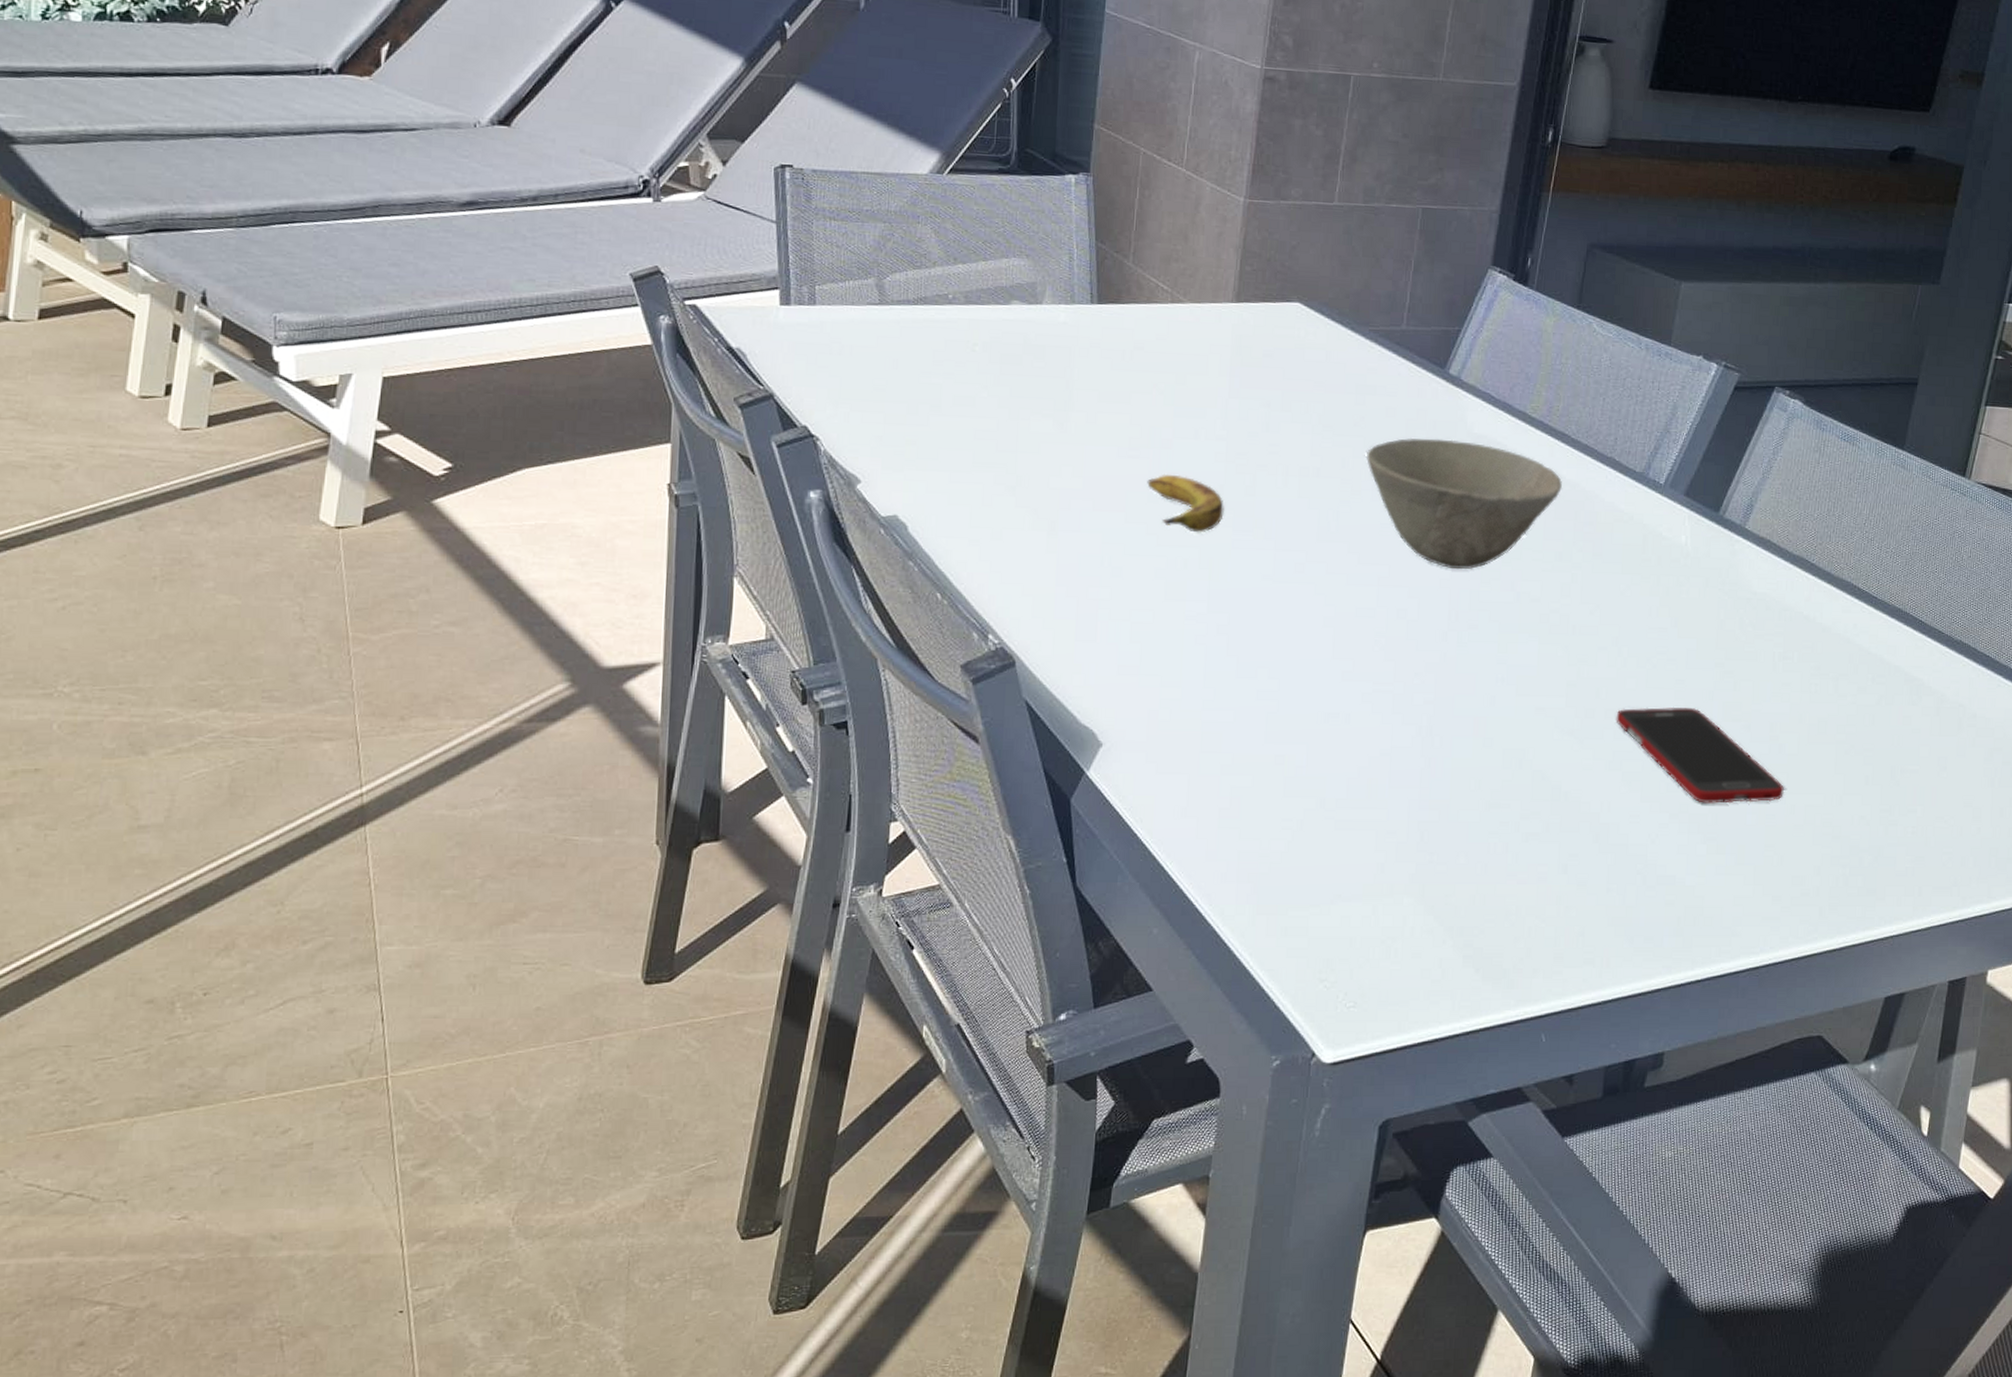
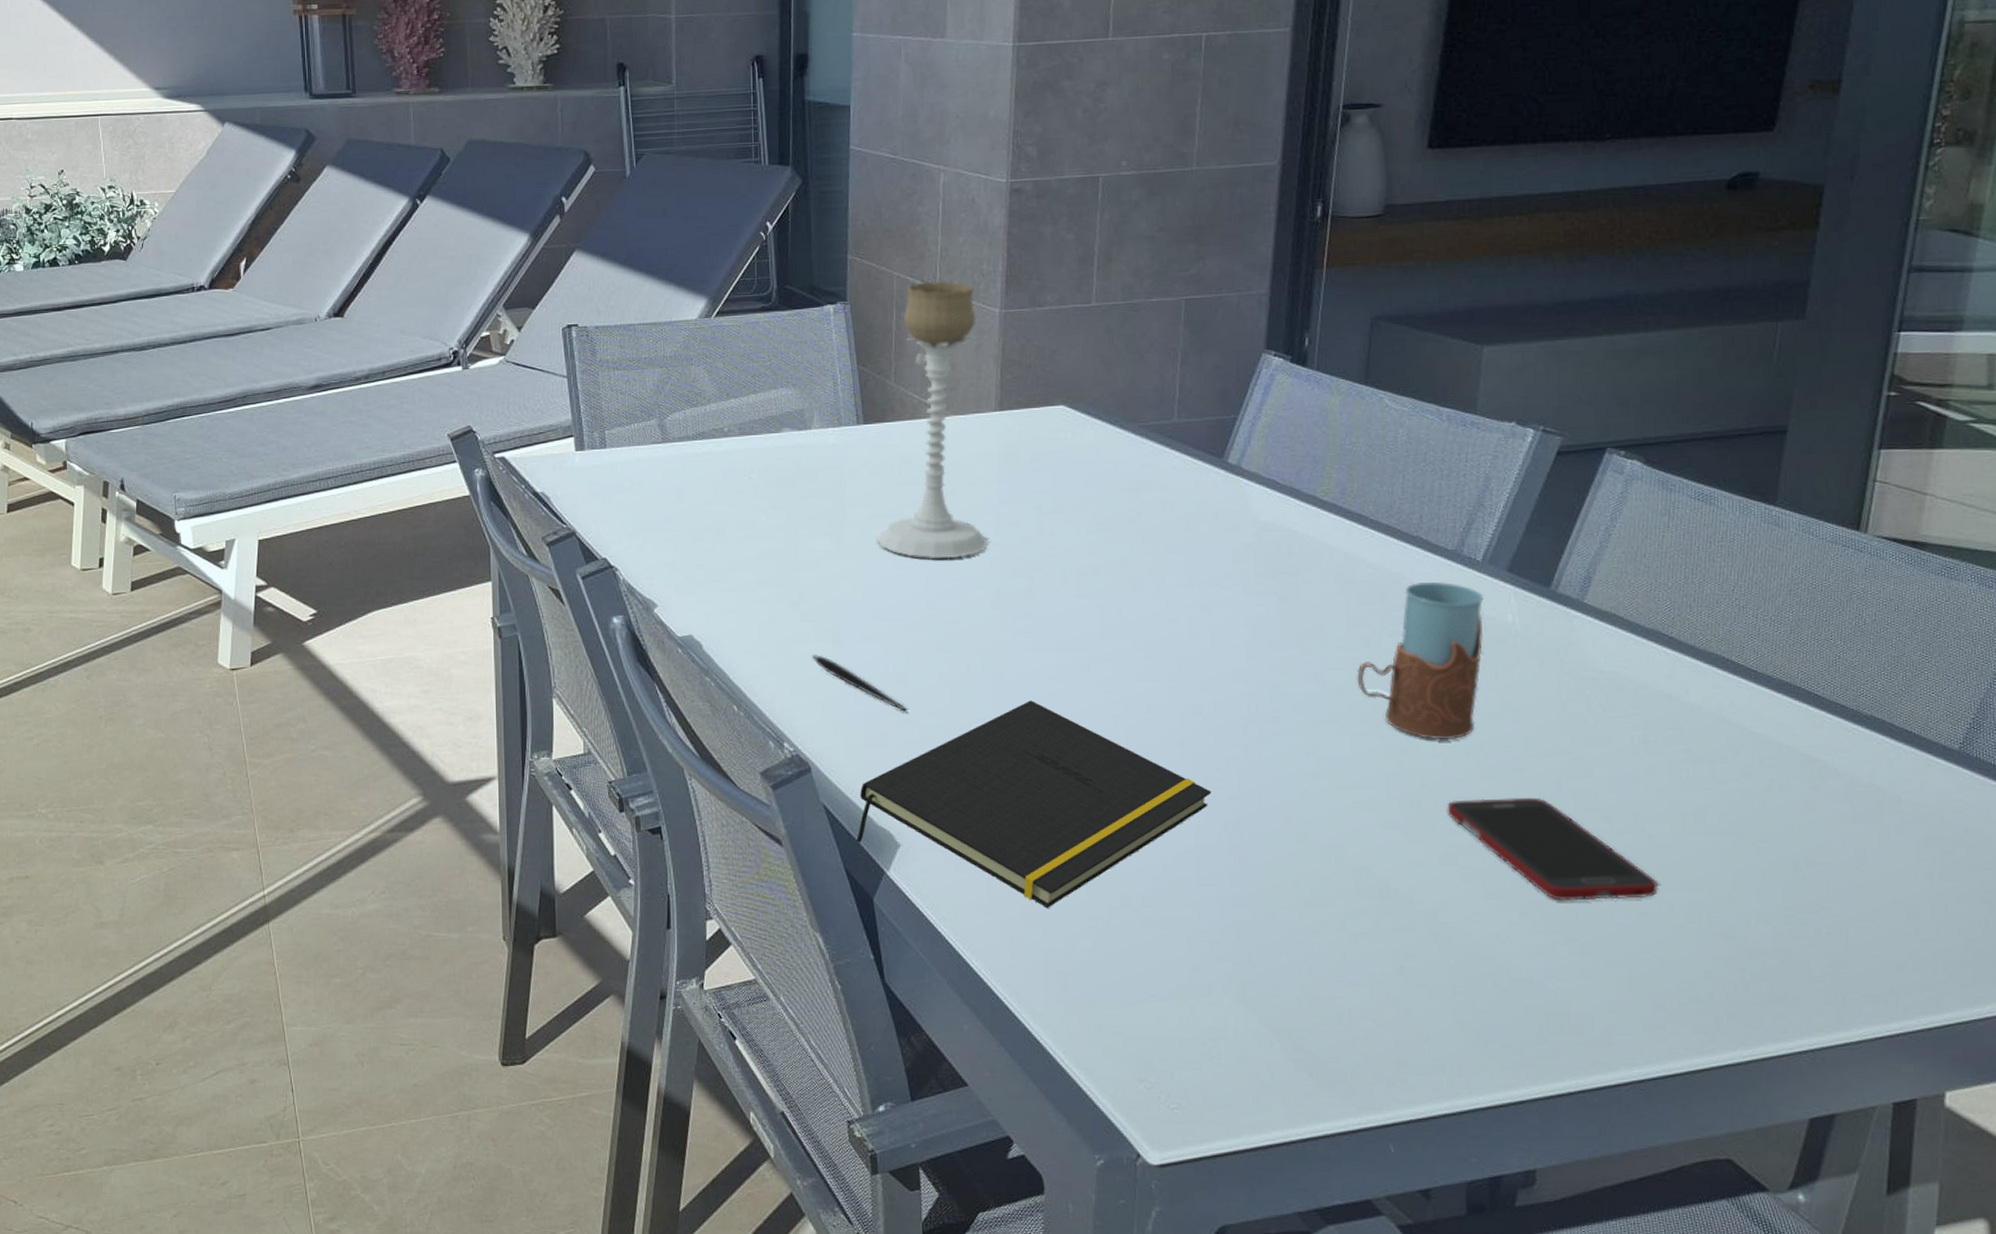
pen: none [1025,541,1121,606] -> present [812,653,908,712]
notepad: none [1057,599,1410,811] -> present [856,700,1212,909]
candle holder: none [1102,160,1222,451] -> present [877,280,988,560]
banana: present [1147,474,1224,533] -> none [925,582,1003,638]
bowl: present [1365,437,1563,570] -> none [1145,529,1365,662]
drinking glass: none [1548,501,1663,651] -> present [1357,581,1484,739]

